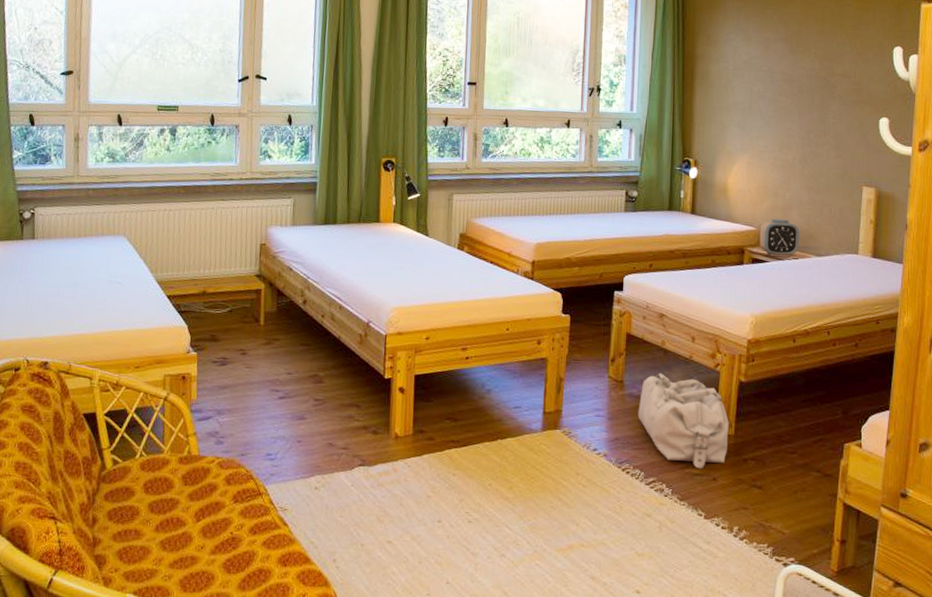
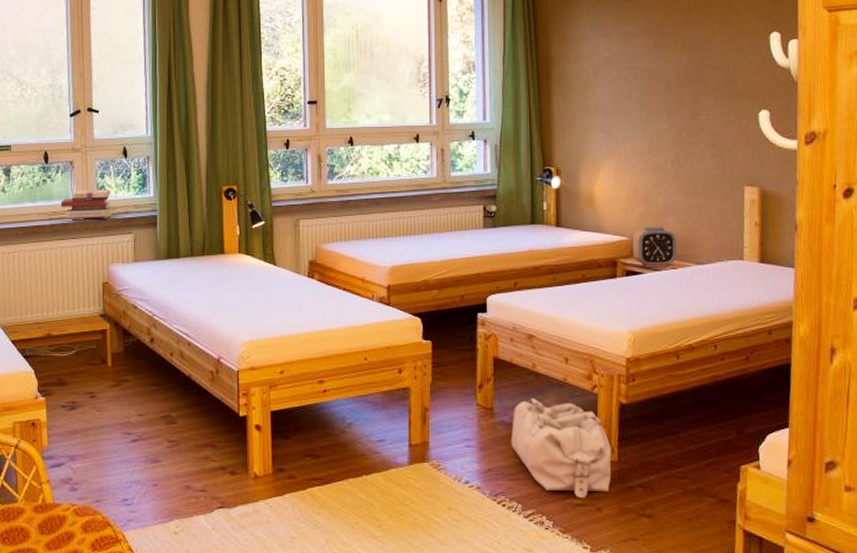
books: none [223,153,273,183] -> present [60,190,112,220]

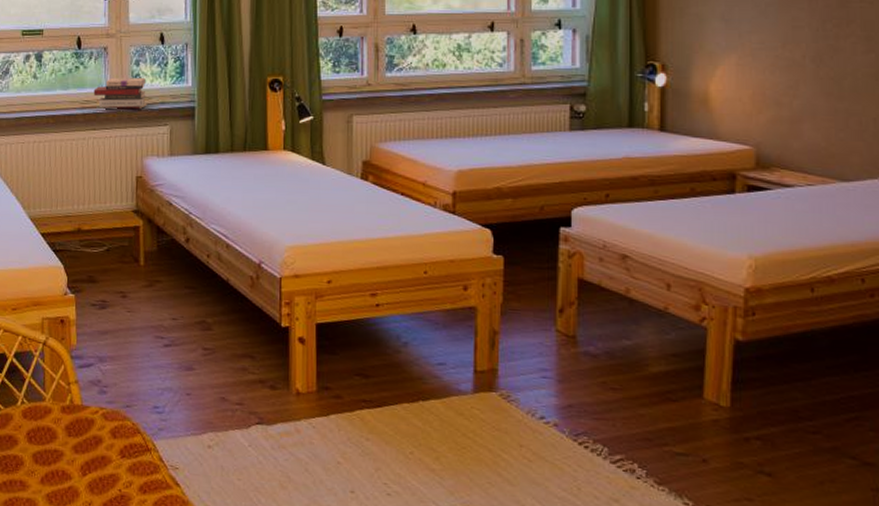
duffel bag: present [511,398,612,499] -> none [597,327,722,448]
alarm clock: present [632,227,678,268] -> none [756,134,816,183]

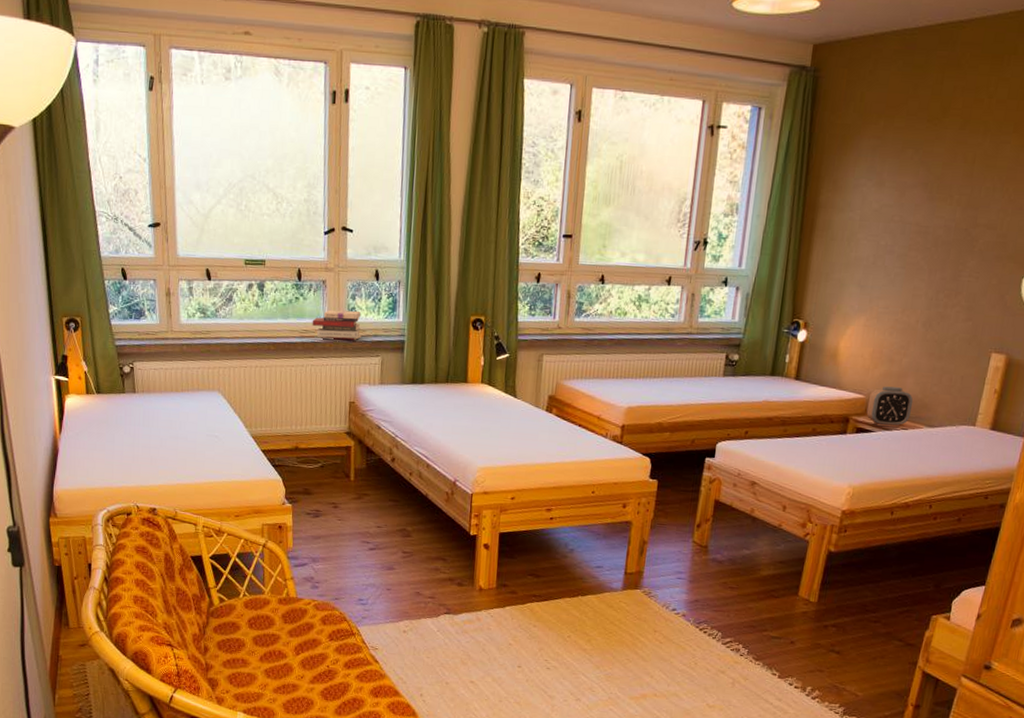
alarm clock: none [756,134,816,183] -> present [866,386,914,427]

